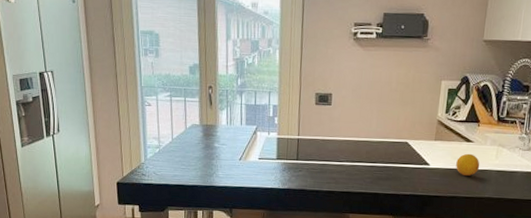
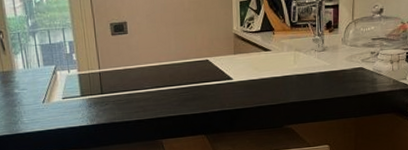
fruit: present [456,153,480,176] -> none [258,62,281,84]

